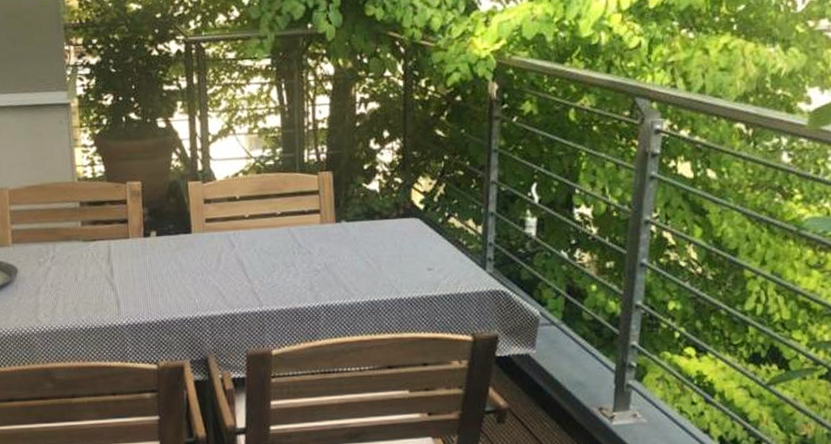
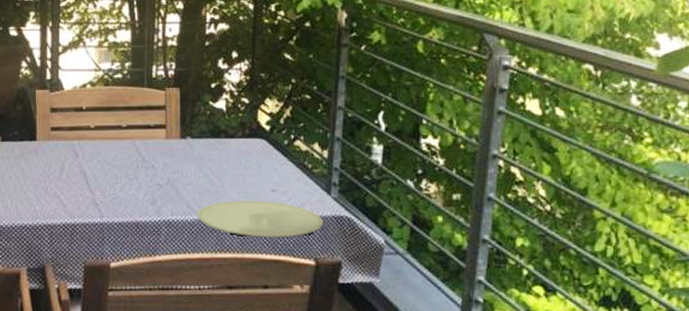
plate: none [355,279,479,317] -> present [197,200,323,238]

